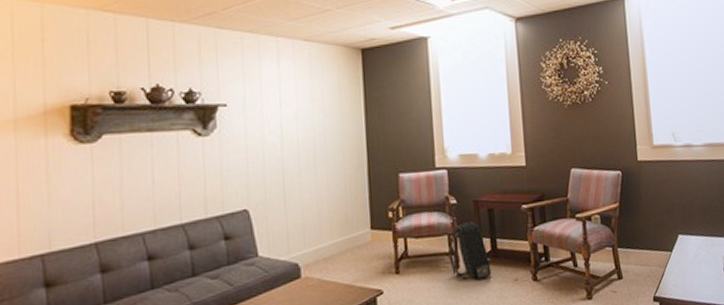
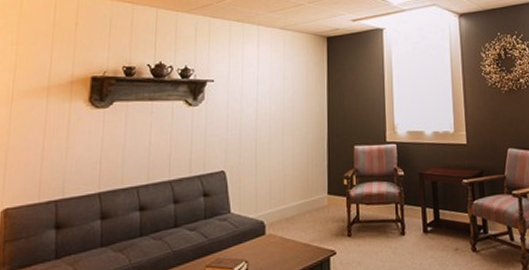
backpack: present [449,220,492,280] -> none [397,191,434,247]

